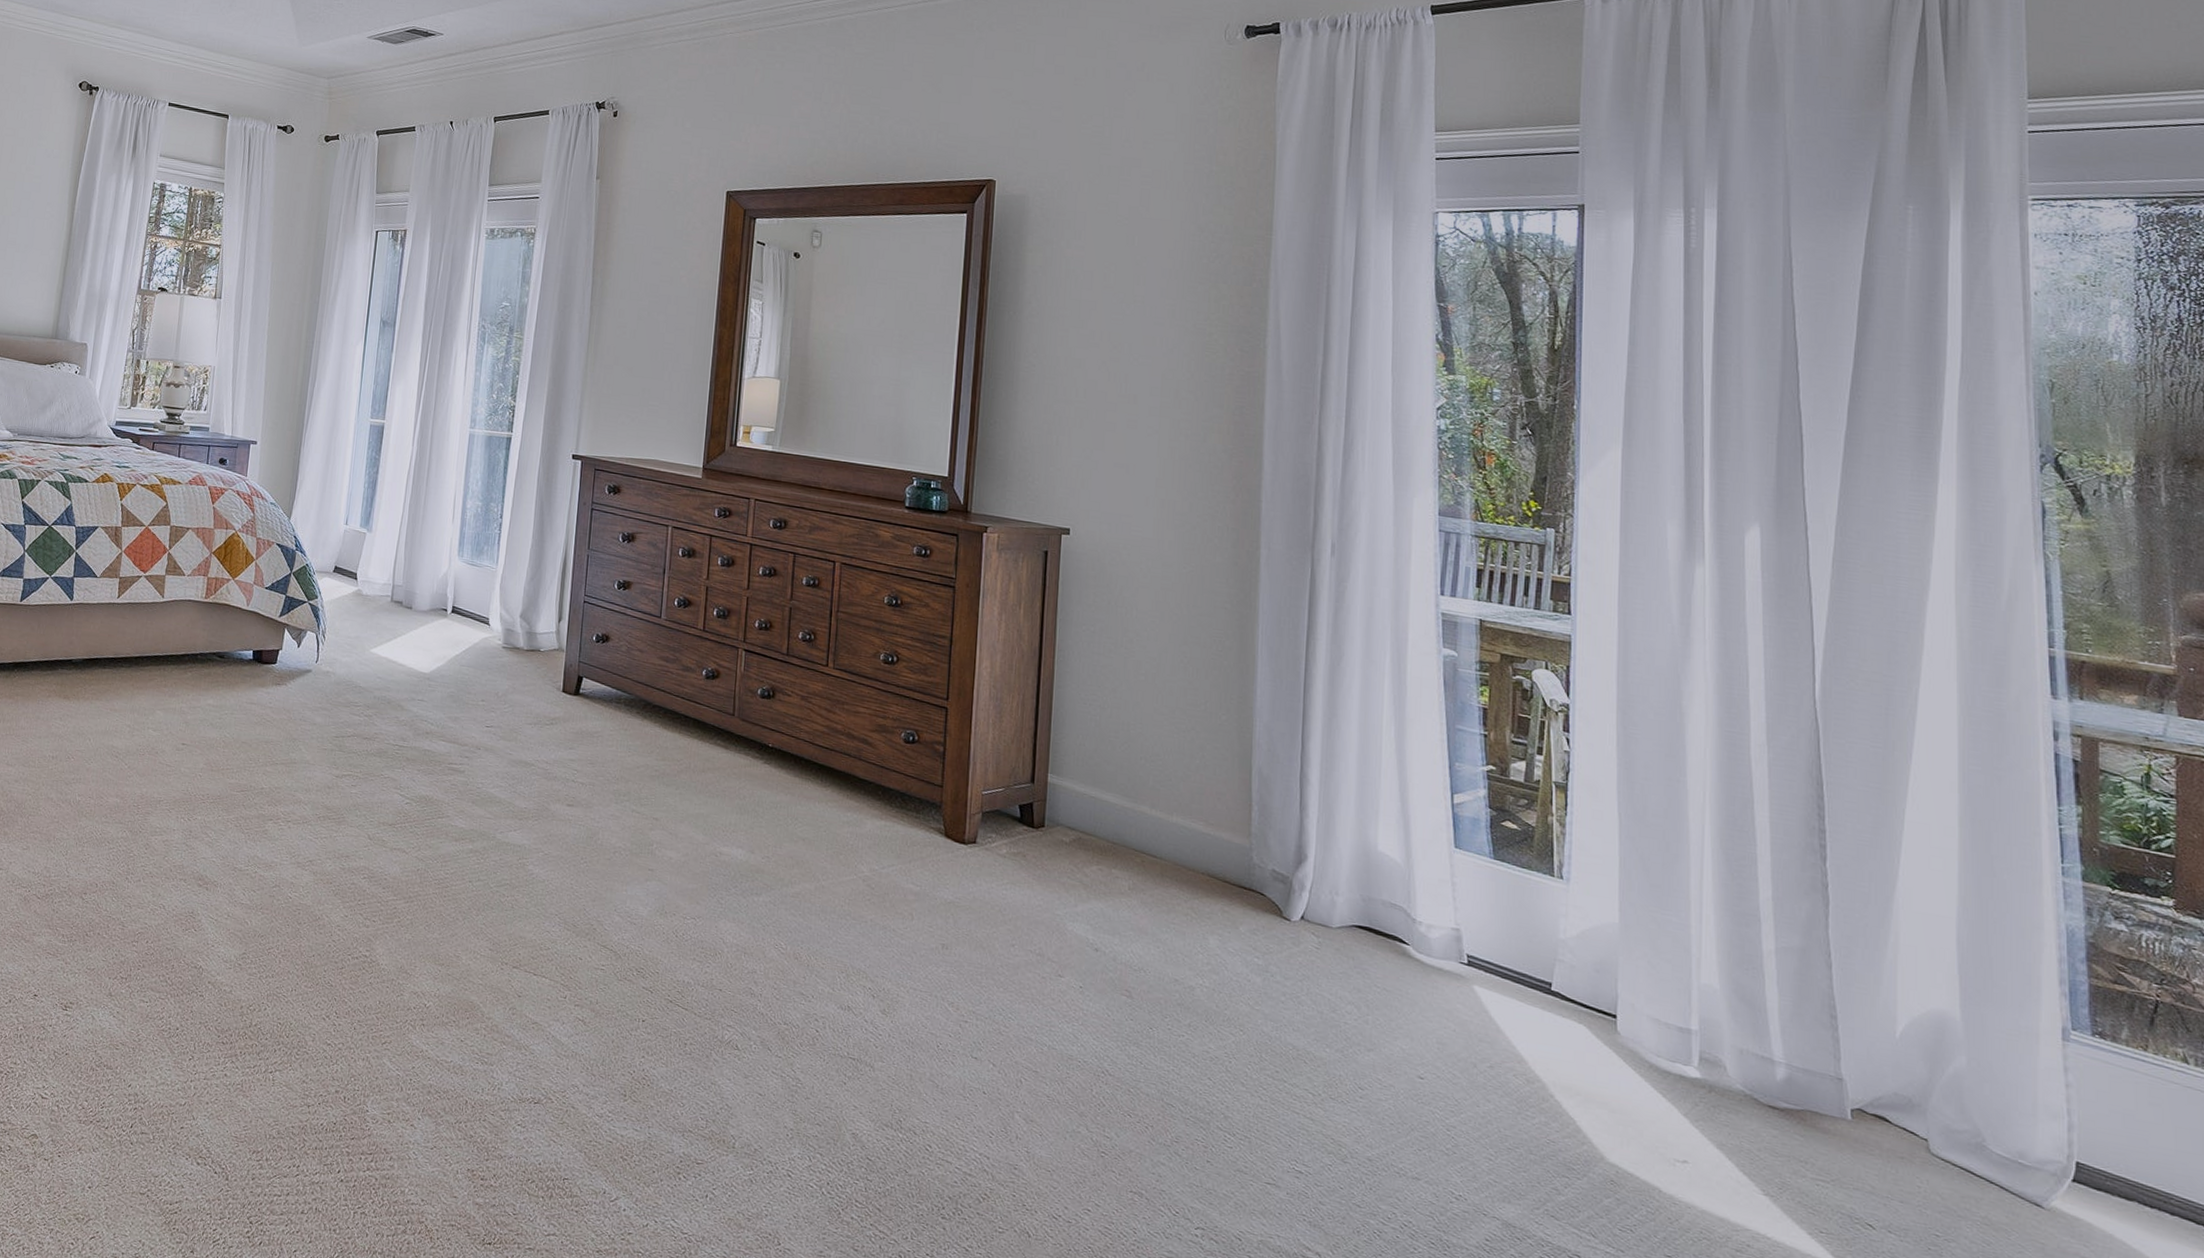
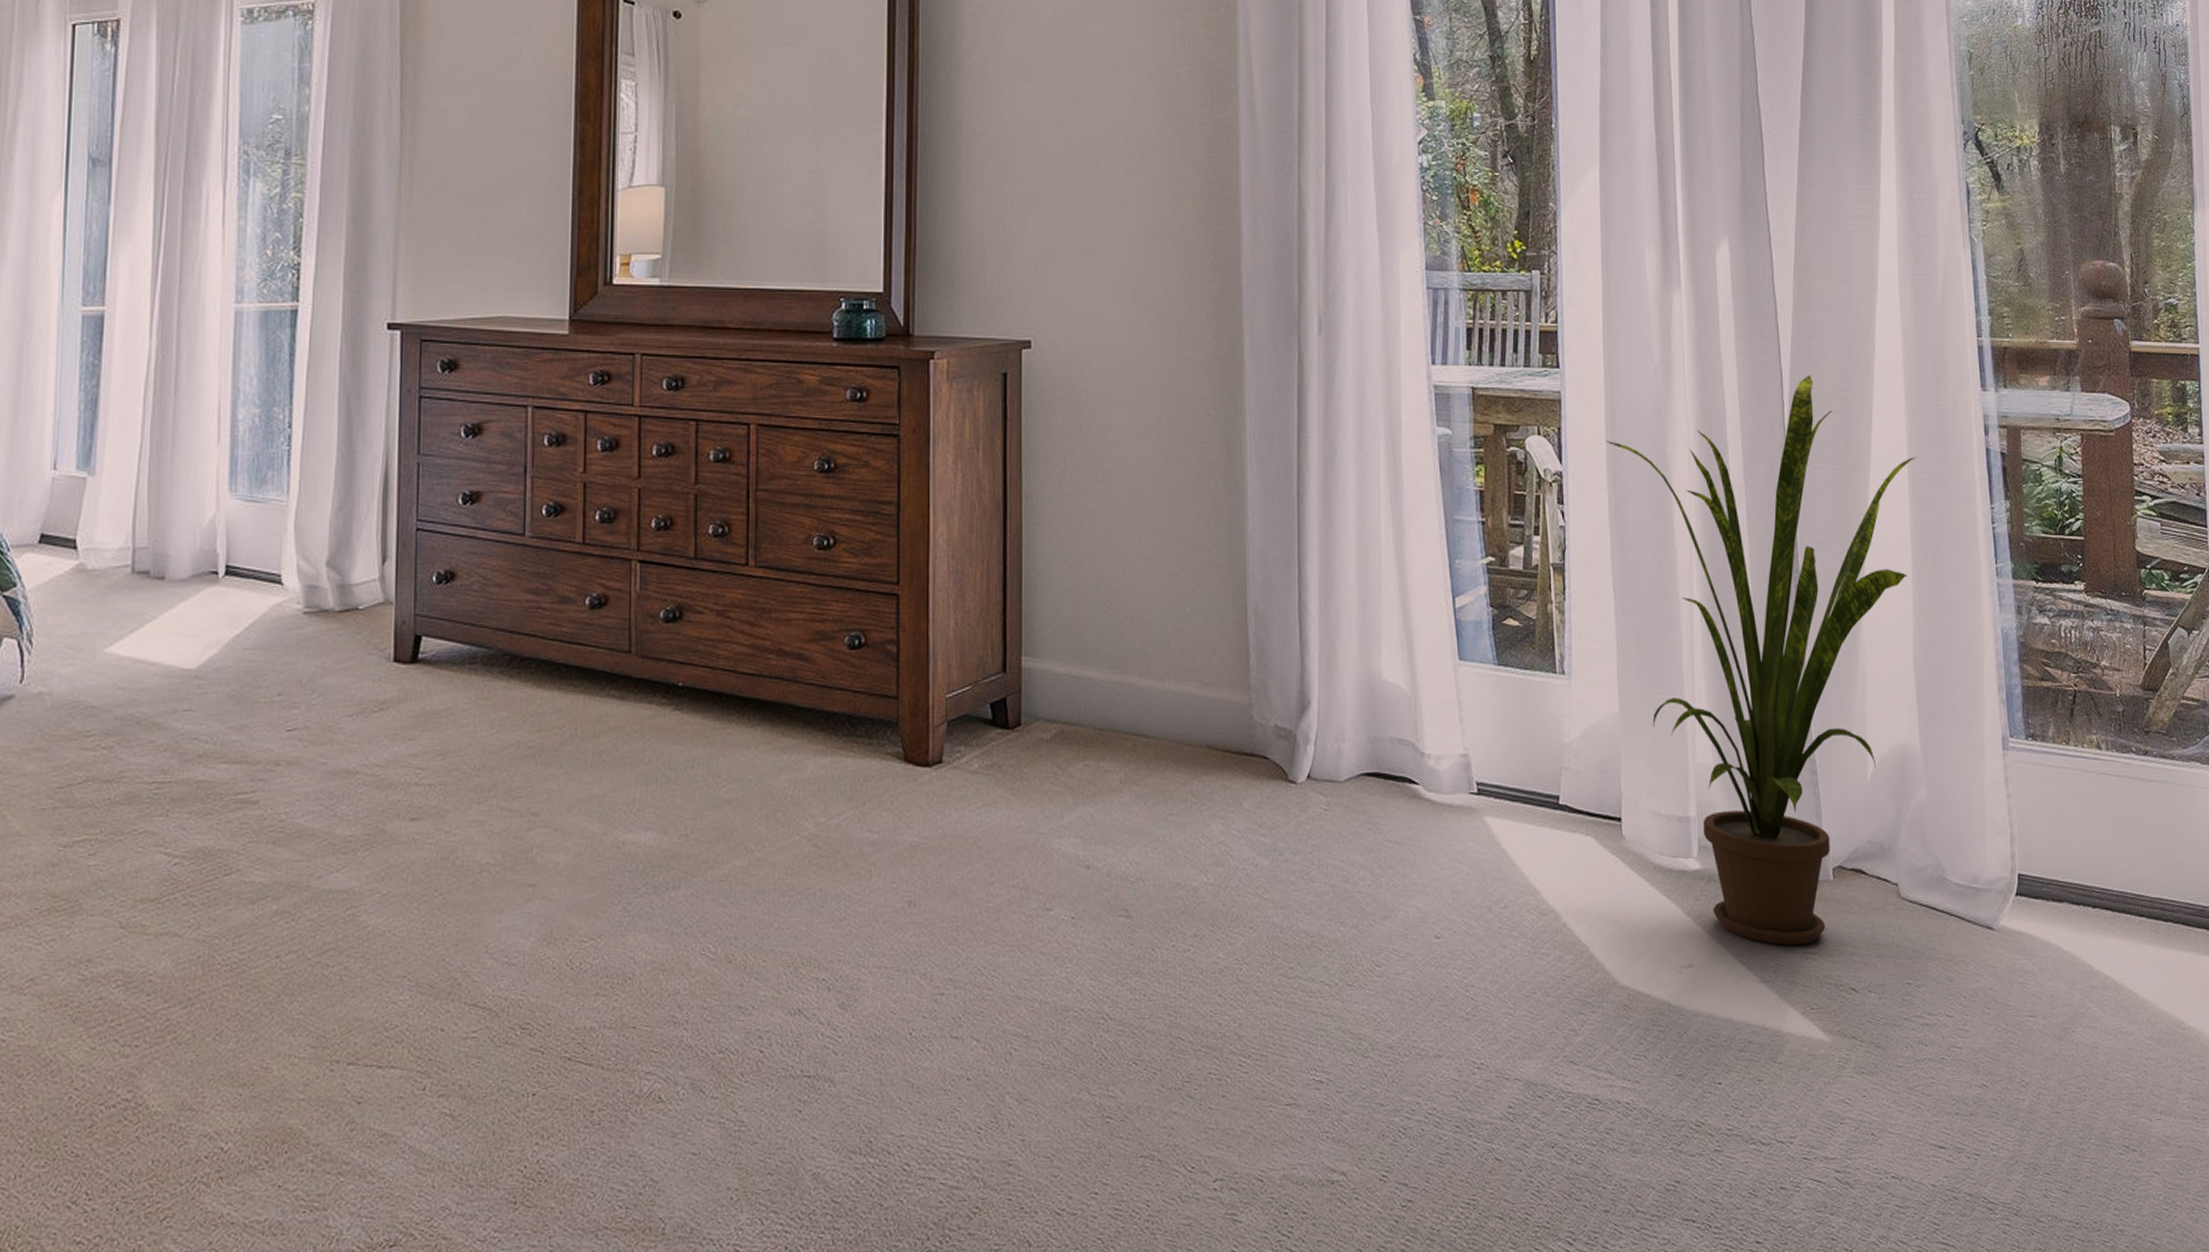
house plant: none [1617,657,1970,1172] -> present [1606,375,1918,945]

